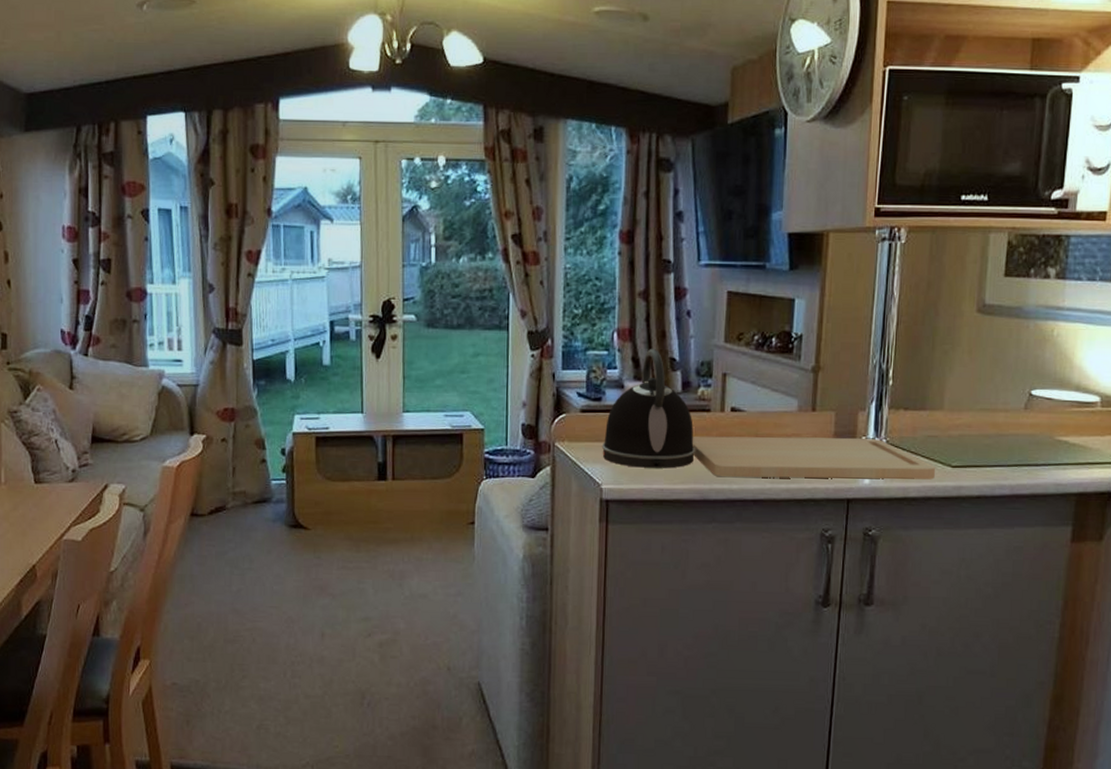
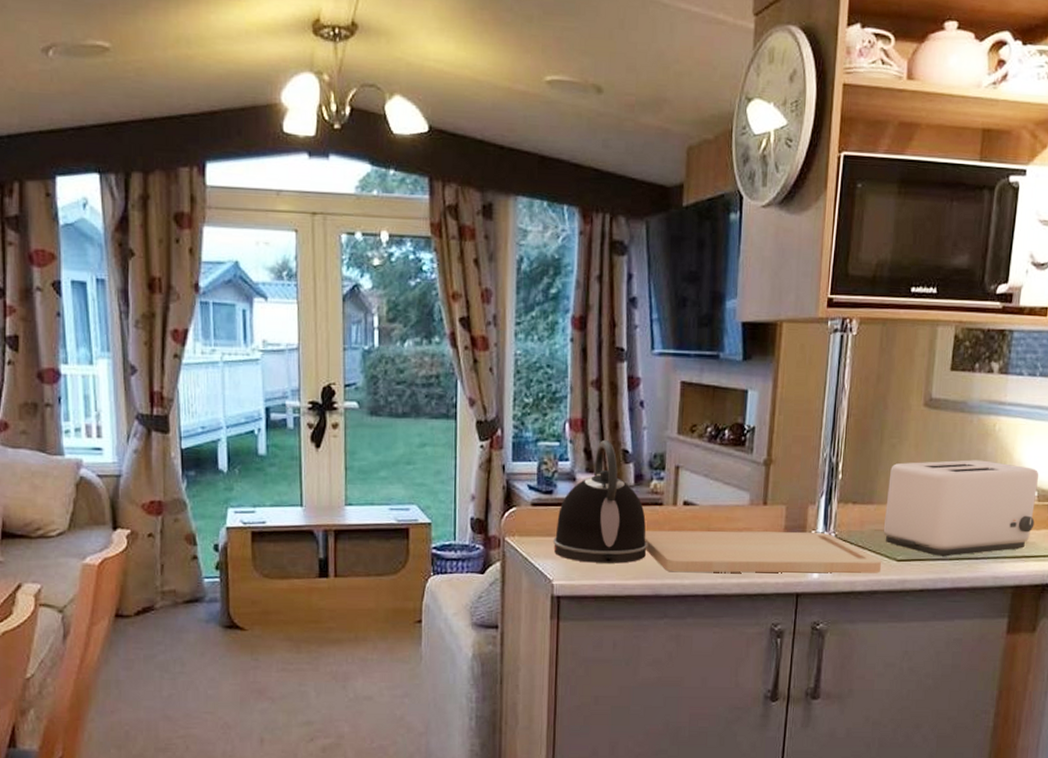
toaster: none [936,365,1102,463] -> present [883,459,1039,557]

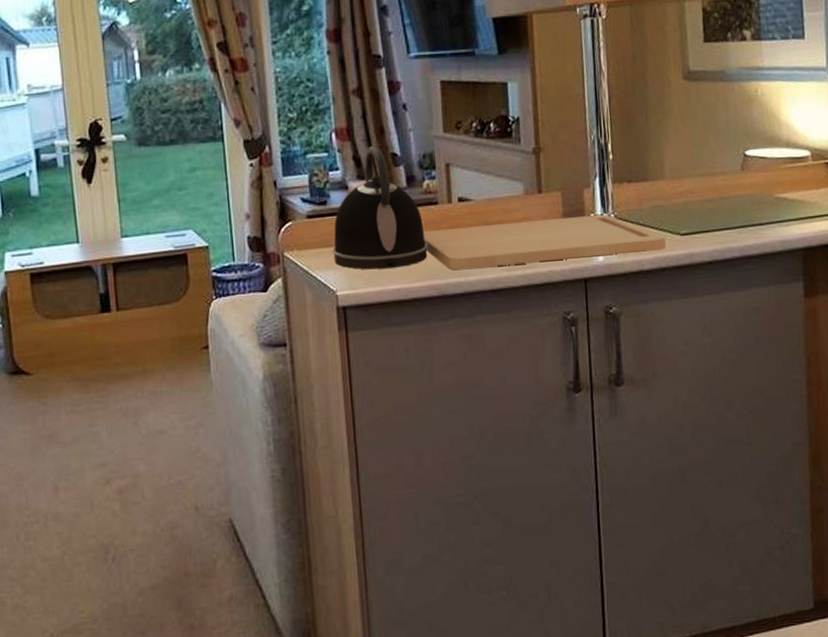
toaster: present [883,459,1039,557] -> none [660,126,813,226]

